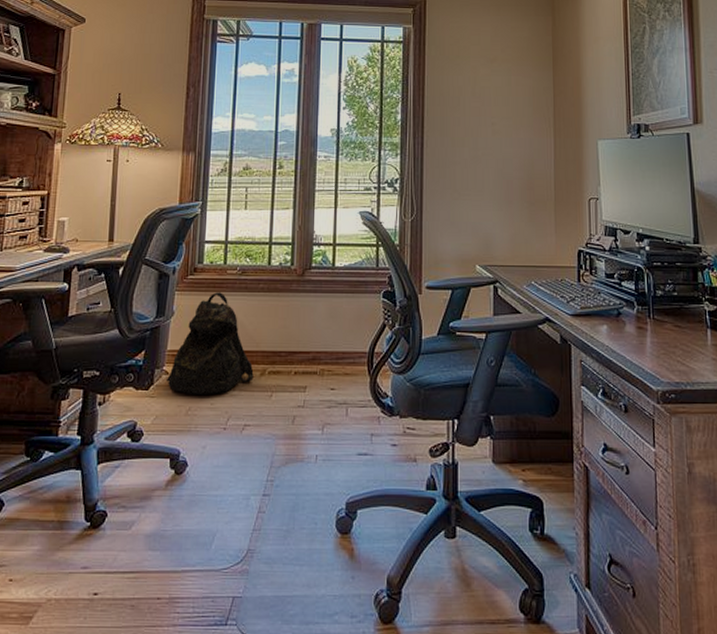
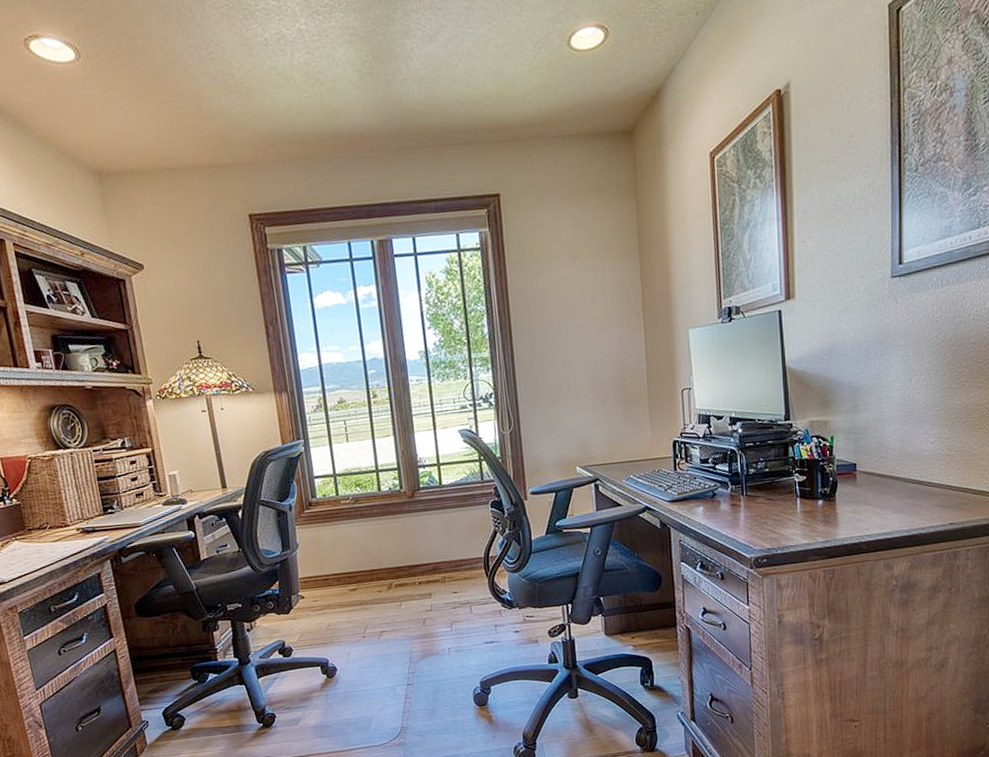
backpack: present [165,292,254,394] -> none [303,521,382,613]

